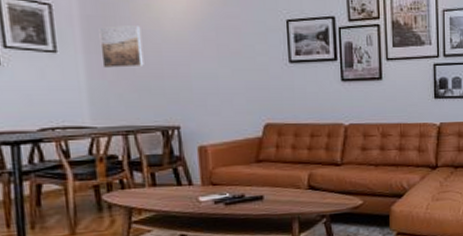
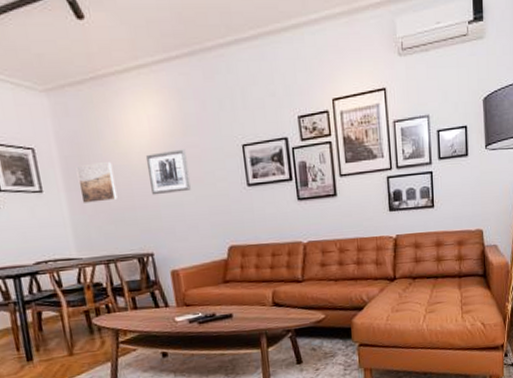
wall art: none [179,19,227,65] -> present [145,149,191,195]

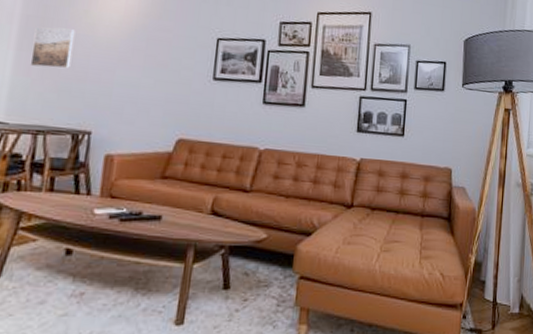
wall art: present [145,149,191,195] -> none [109,29,157,74]

